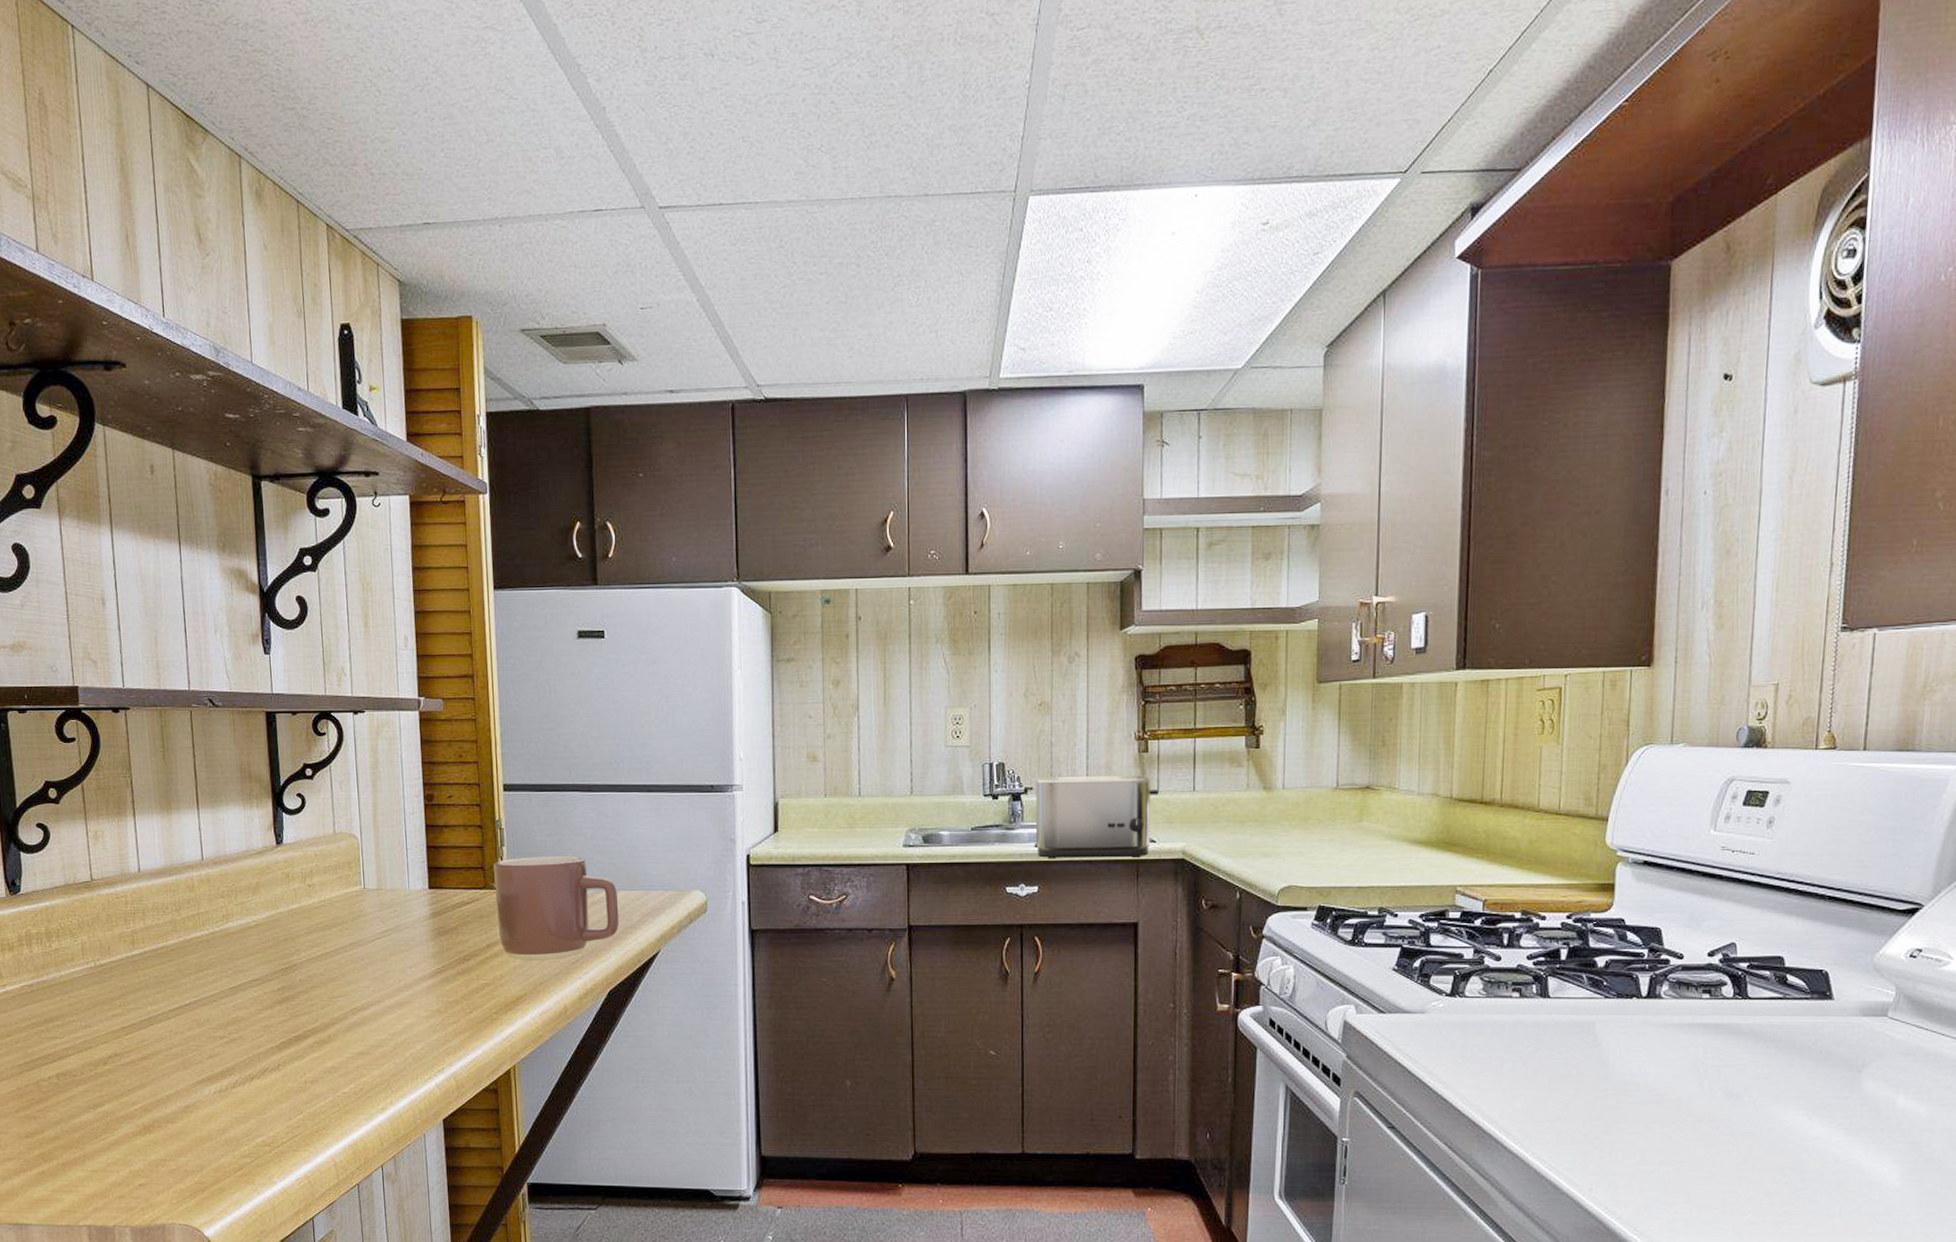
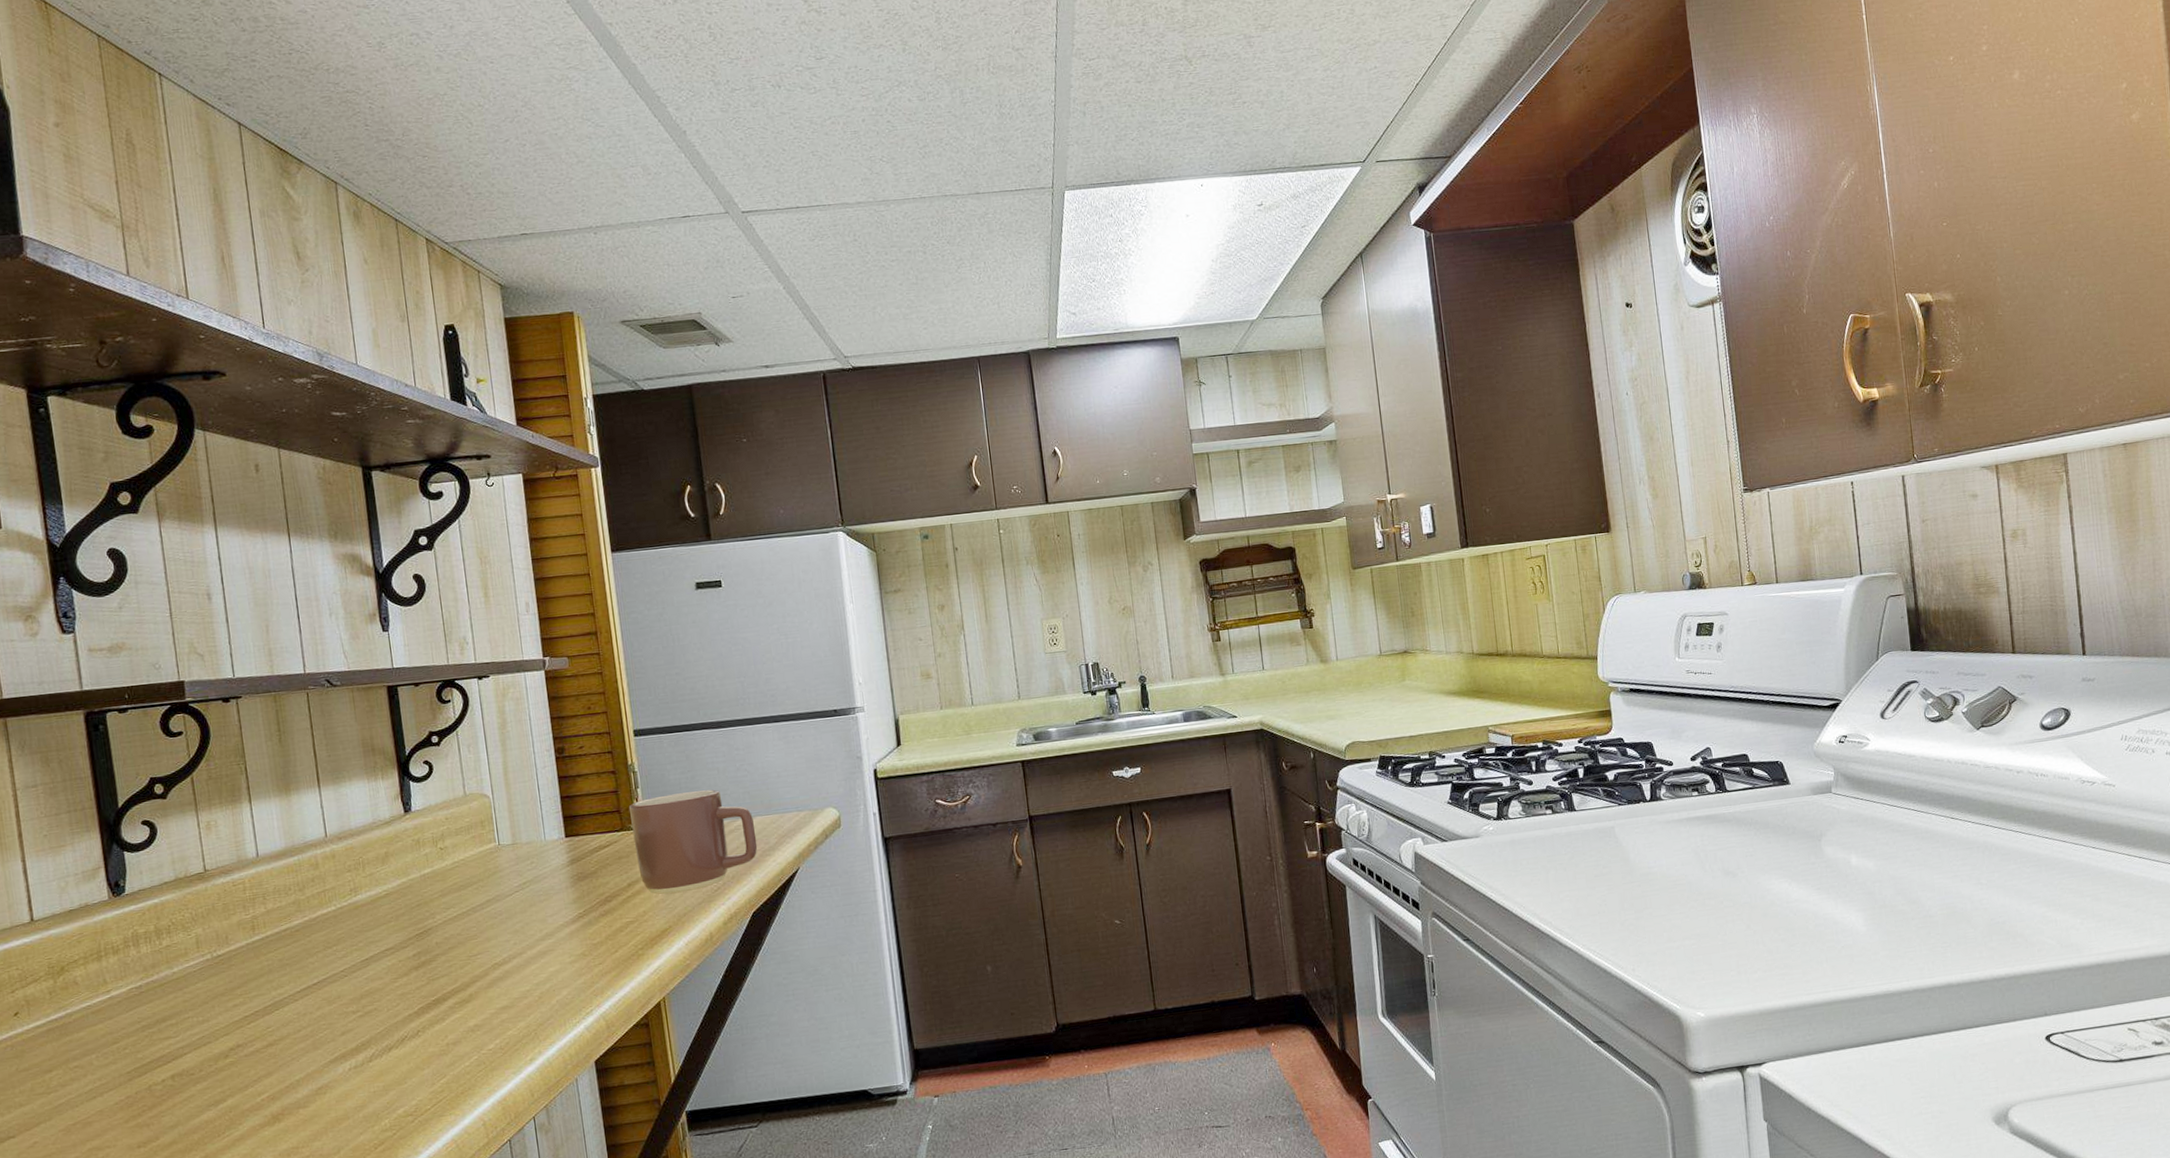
toaster: present [1034,775,1159,859] -> none [1127,661,1234,743]

